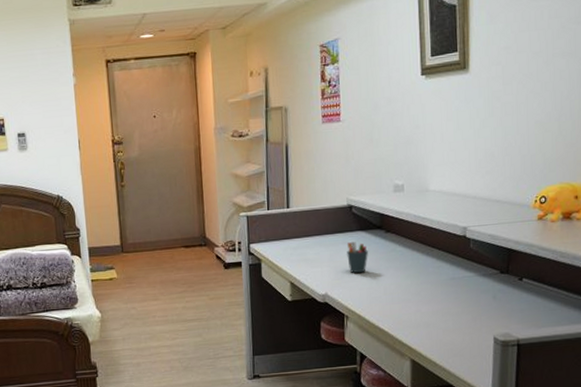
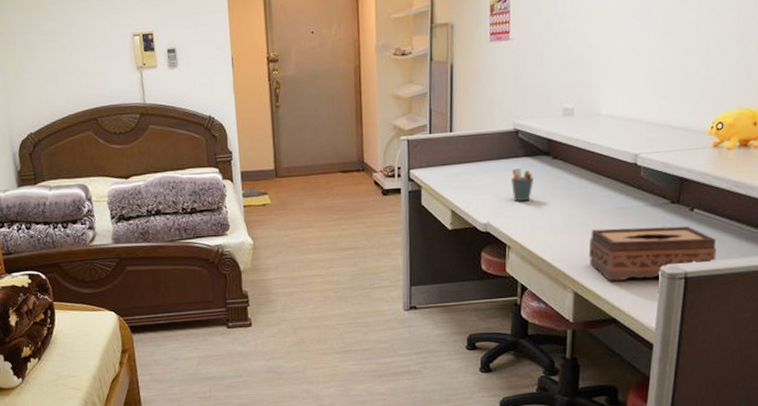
tissue box: none [423,295,547,349] -> present [588,226,717,281]

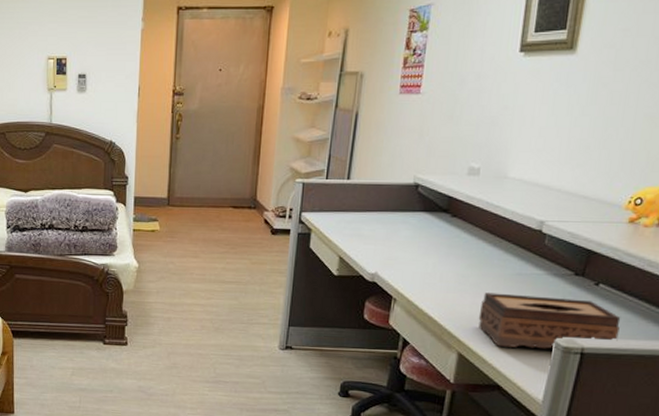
pen holder: present [511,167,533,202] -> none [405,222,429,257]

